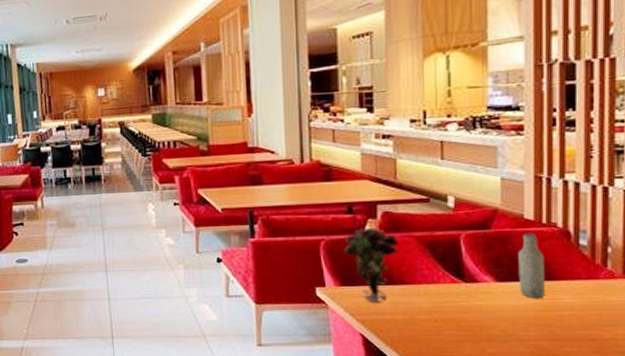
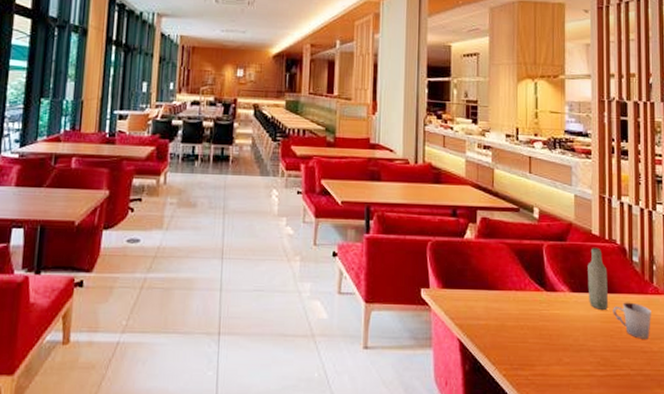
flower: present [344,228,399,303] -> none [447,232,494,308]
cup: none [551,288,603,327] -> present [613,302,651,339]

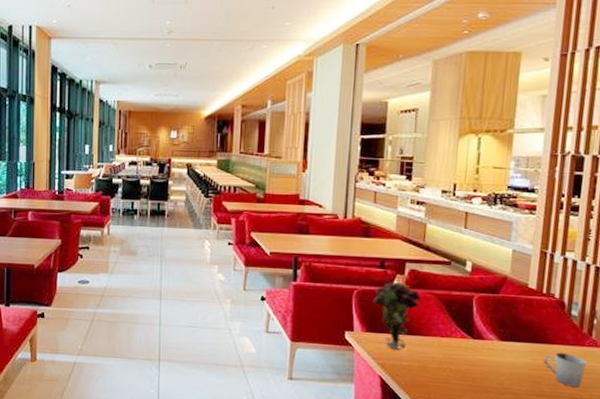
flower: none [447,232,494,308] -> present [373,282,421,350]
bottle: present [588,247,609,310] -> none [518,300,542,358]

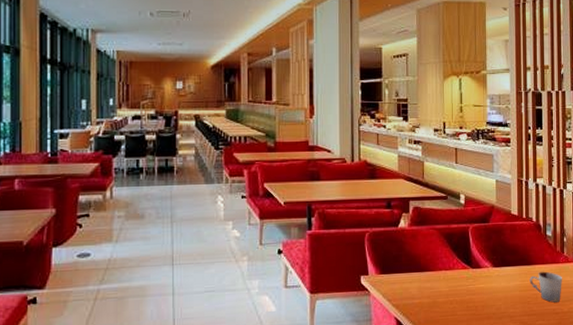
flower: present [373,282,421,350] -> none [384,221,425,289]

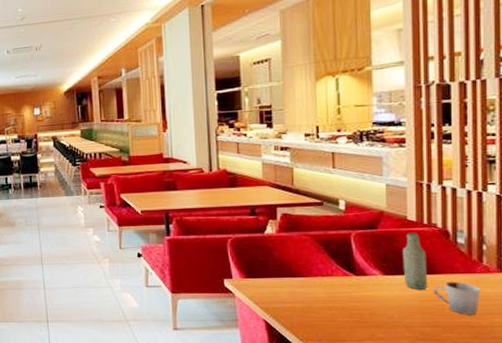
bottle: none [508,225,526,280] -> present [403,232,428,290]

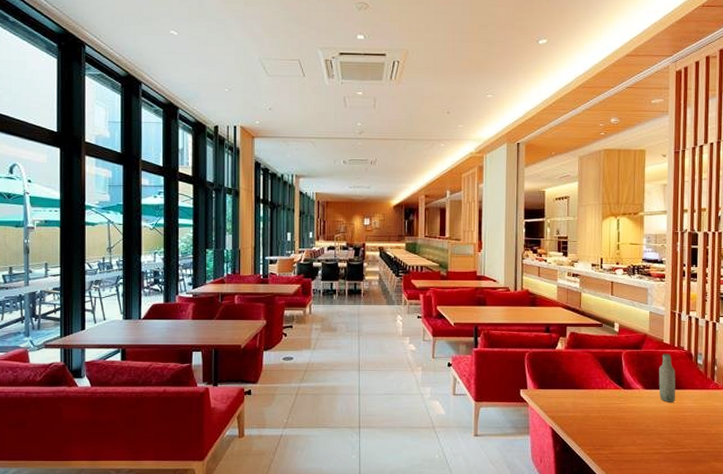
cup: present [433,281,480,315] -> none [679,396,712,424]

